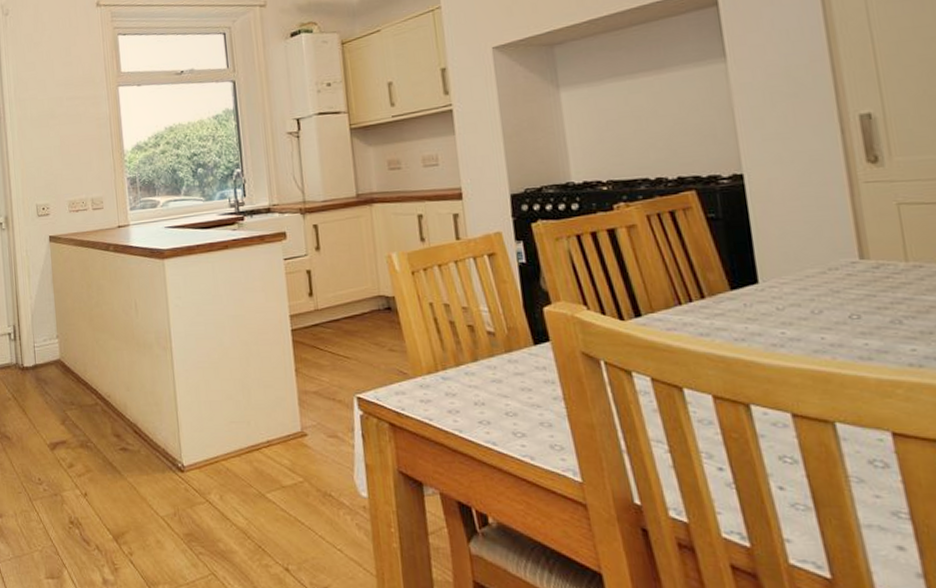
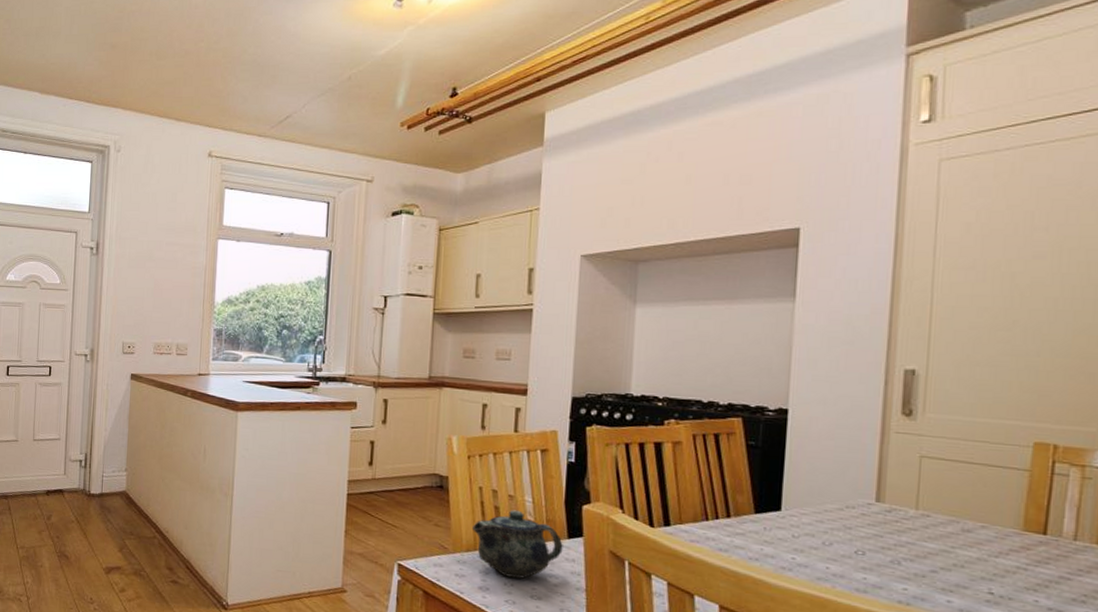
teapot: none [429,322,531,397] -> present [471,510,563,579]

